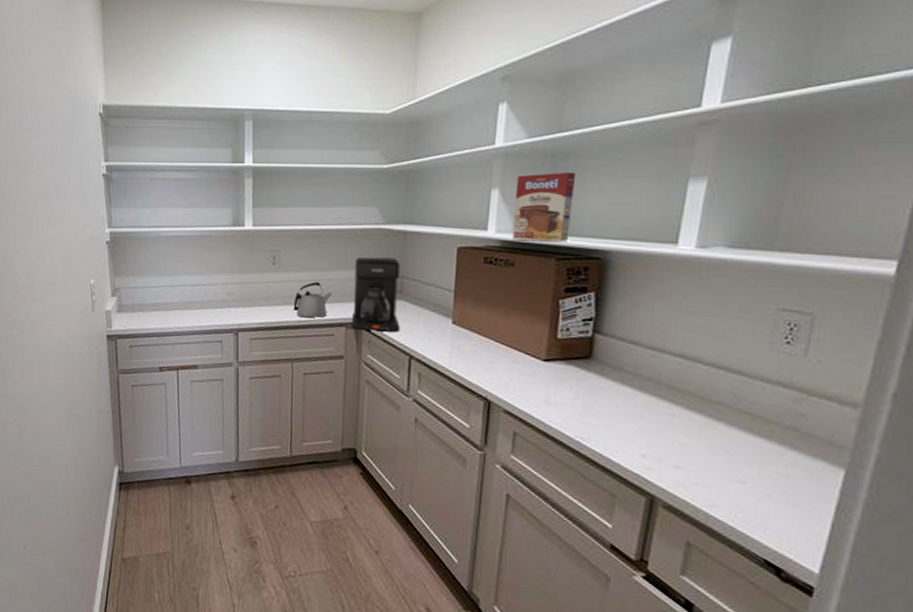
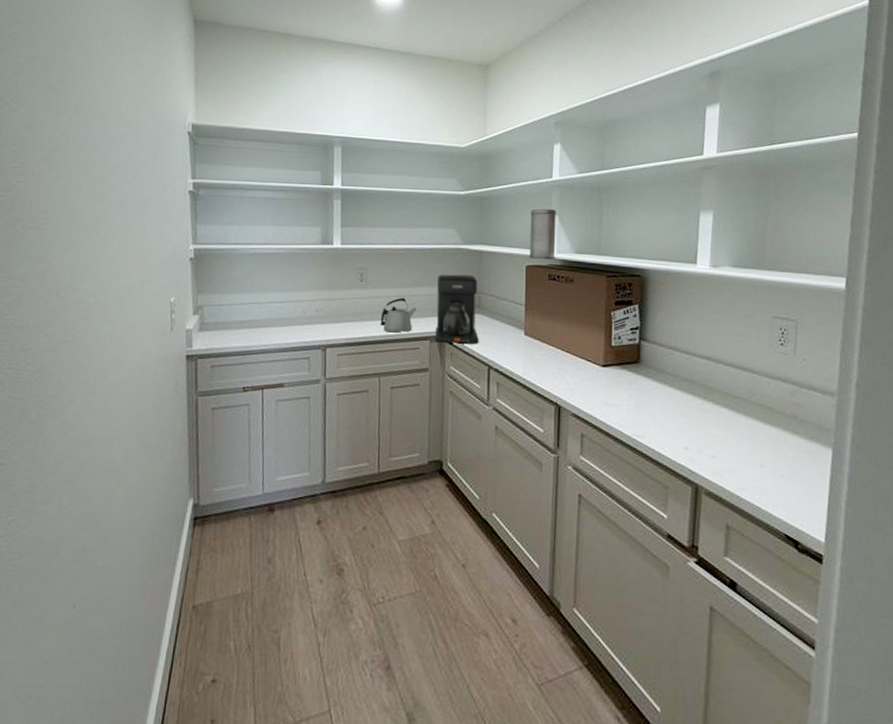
canister: none [461,181,499,240] -> present [528,208,557,259]
food box: present [511,171,577,242] -> none [569,202,617,262]

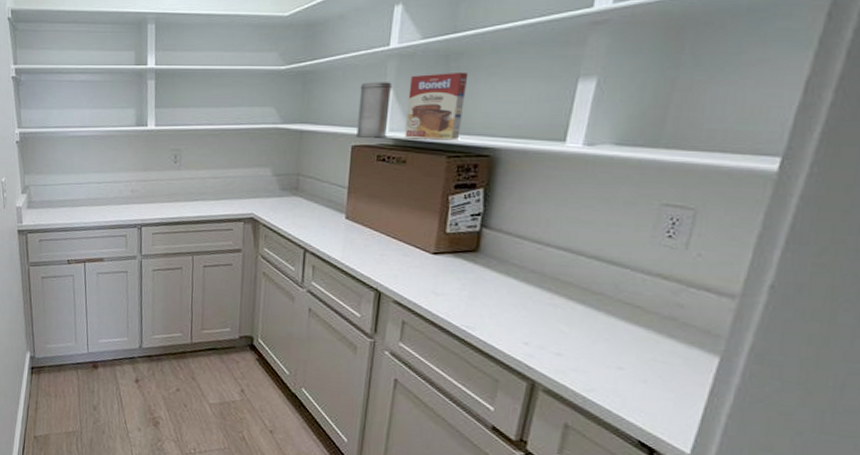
kettle: present [380,297,416,332] -> none [193,179,231,213]
coffee maker: present [435,274,479,344] -> none [249,155,297,227]
food box: none [569,202,617,262] -> present [403,71,469,141]

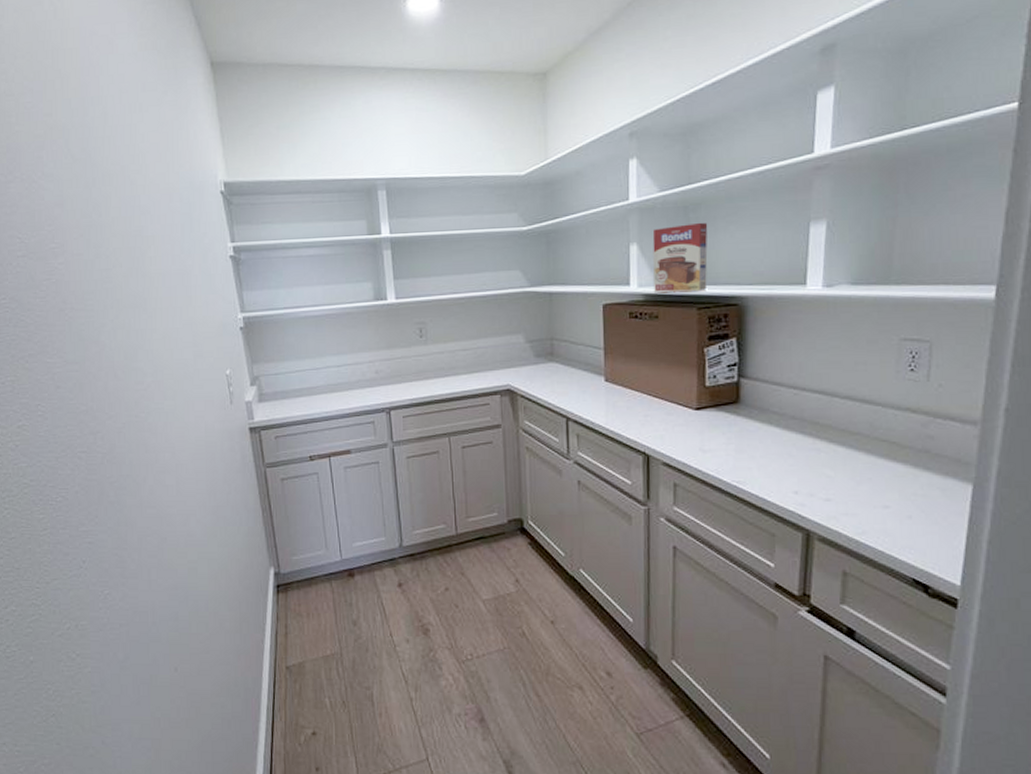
canister: present [355,82,393,138] -> none [605,237,637,296]

